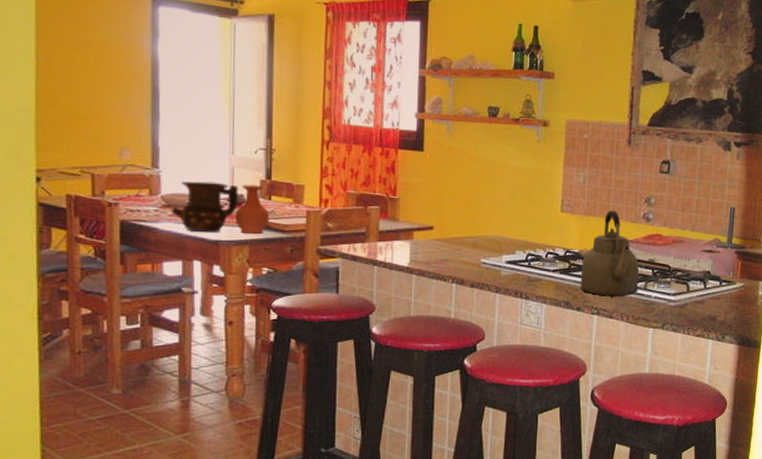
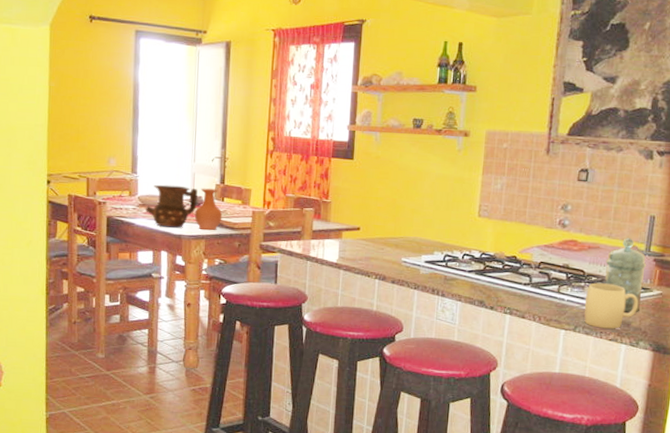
kettle: present [580,210,639,297] -> none [494,215,553,299]
mug: none [671,277,723,324] -> present [584,283,639,329]
canister: none [690,230,729,307] -> present [605,238,647,313]

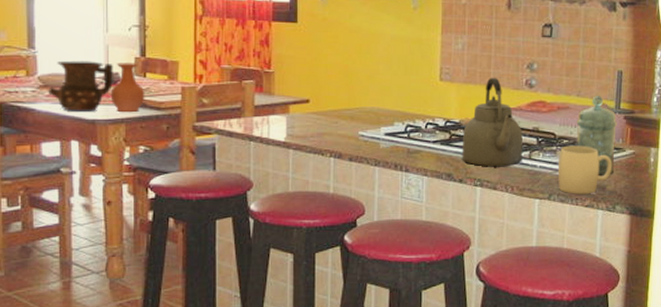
kettle: none [494,215,553,299] -> present [462,77,523,167]

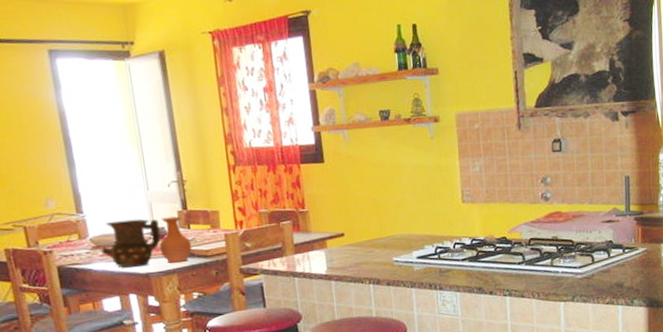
kettle: present [462,77,523,167] -> none [488,194,545,278]
mug: present [557,146,613,194] -> none [577,248,628,294]
canister: present [576,96,618,175] -> none [591,201,629,274]

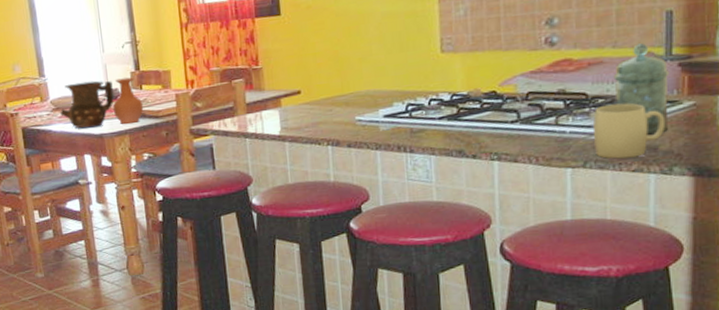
mug: none [577,248,628,294] -> present [592,103,666,160]
canister: none [591,201,629,274] -> present [613,43,670,135]

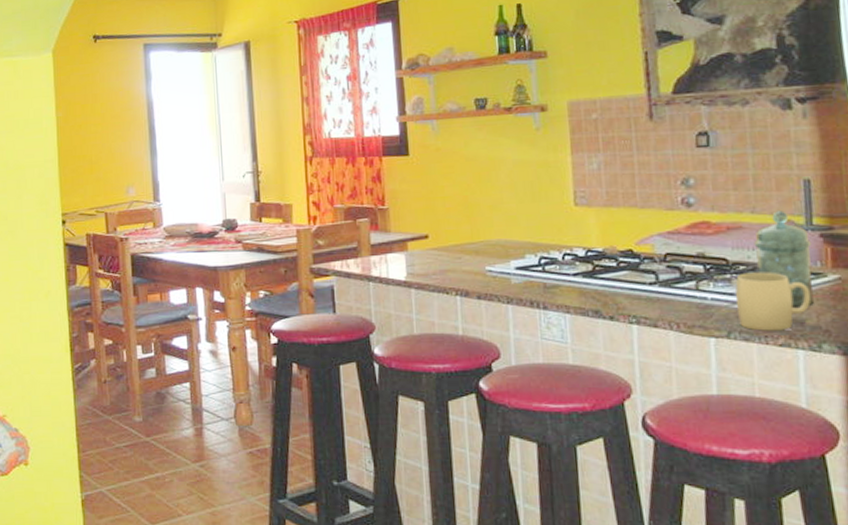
pitcher: present [60,80,114,129] -> none [173,209,231,259]
vase: present [112,77,144,125] -> none [229,208,262,259]

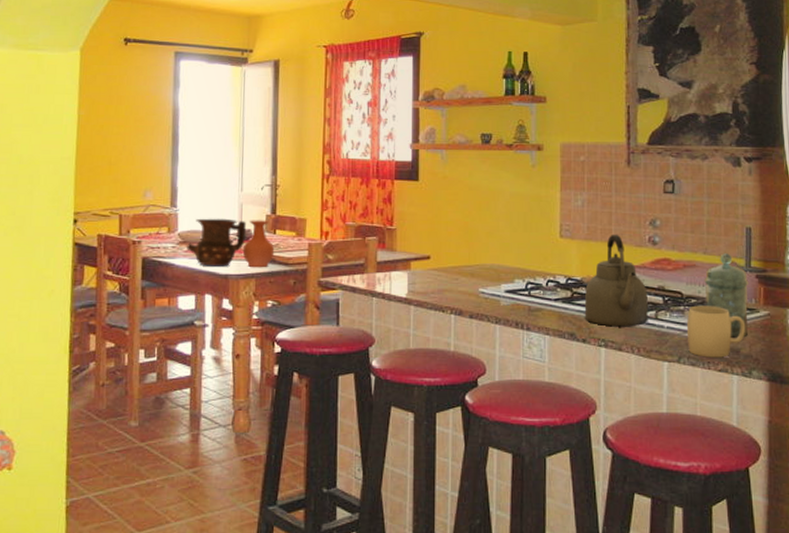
pitcher: none [173,209,231,259] -> present [187,218,246,266]
vase: none [229,208,262,259] -> present [242,220,275,268]
kettle: none [608,197,688,301] -> present [584,234,648,327]

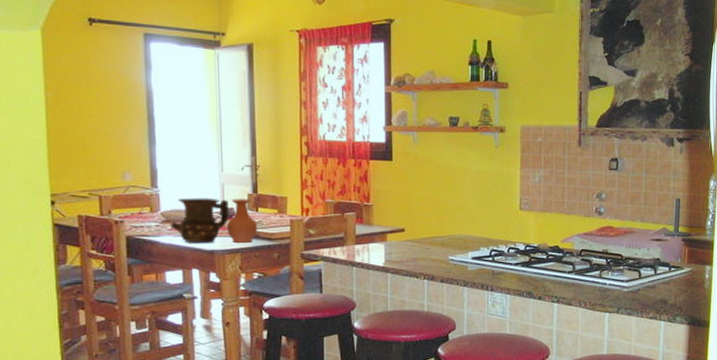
kettle: present [584,234,648,327] -> none [540,206,594,286]
mug: present [686,305,746,358] -> none [625,265,673,308]
canister: present [704,253,749,338] -> none [640,221,677,291]

